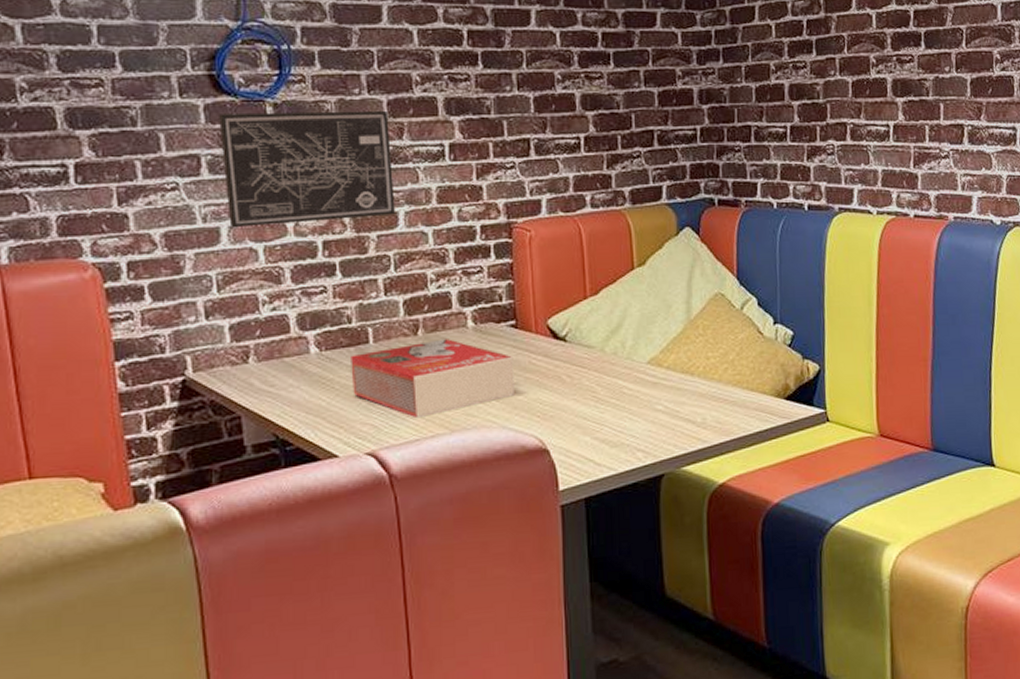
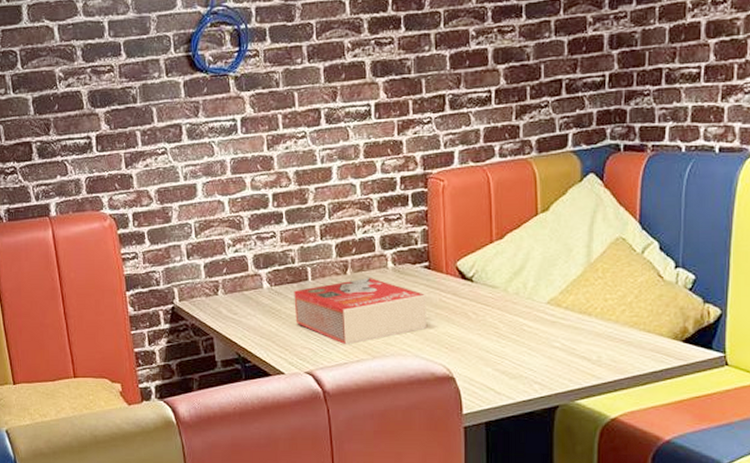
wall art: present [219,111,395,228] -> none [195,77,329,184]

